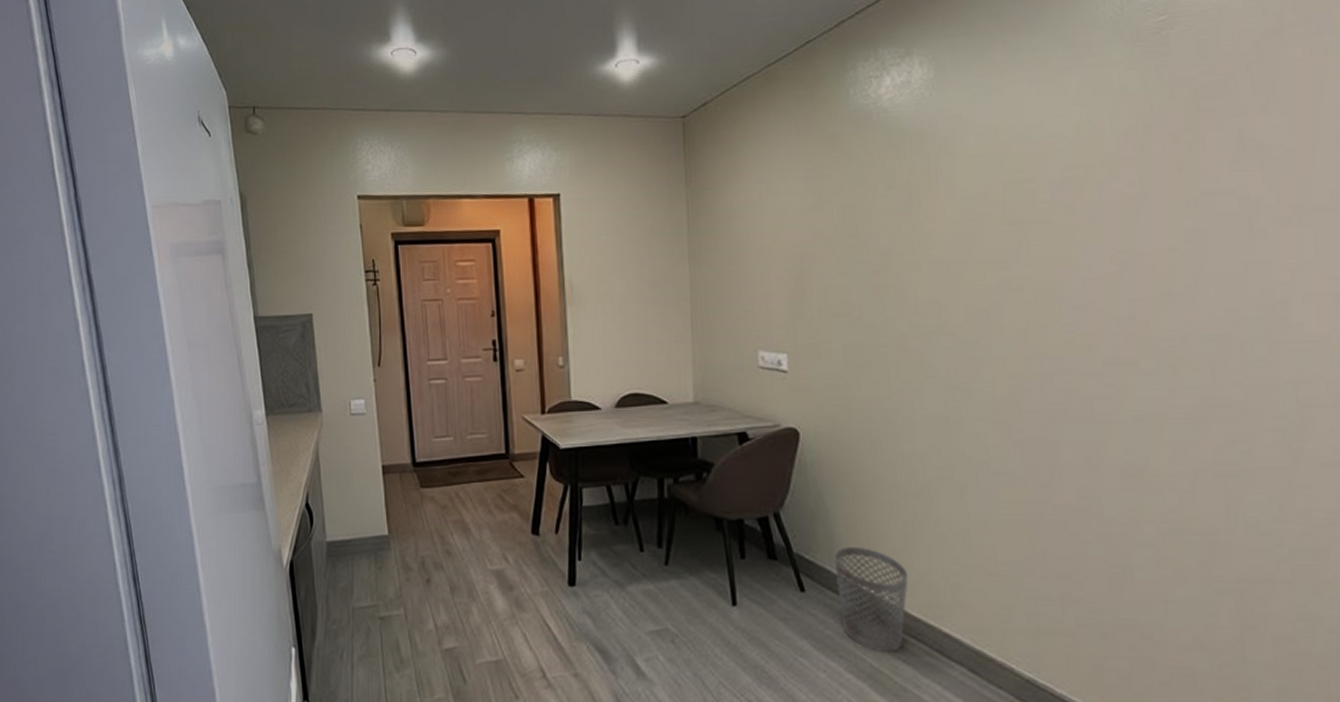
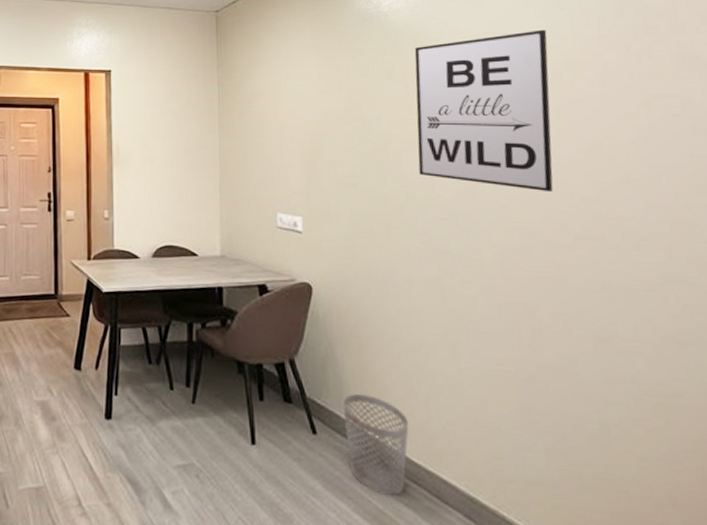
wall art: none [920,119,1081,313] -> present [414,29,554,193]

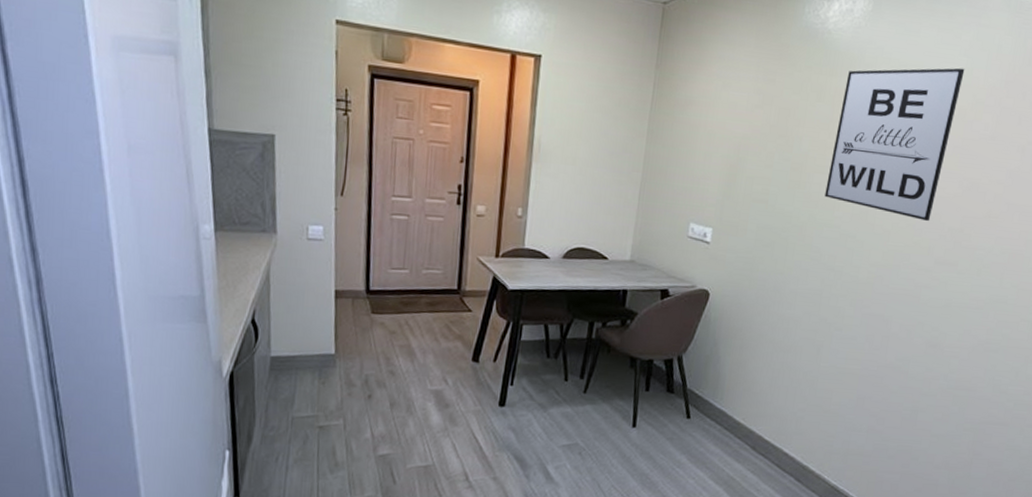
wastebasket: present [342,394,409,496] -> none [713,386,768,465]

